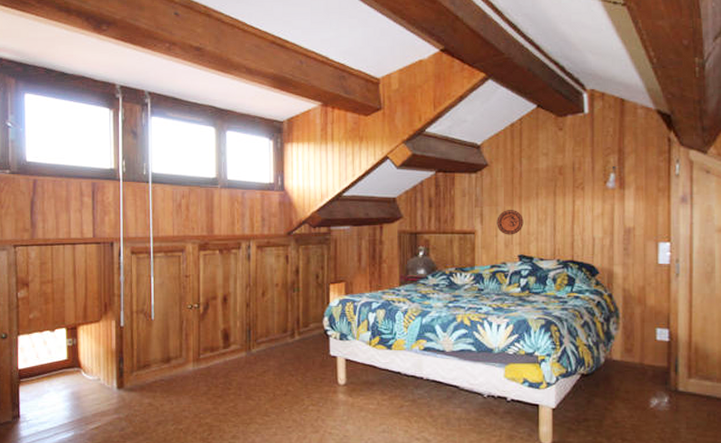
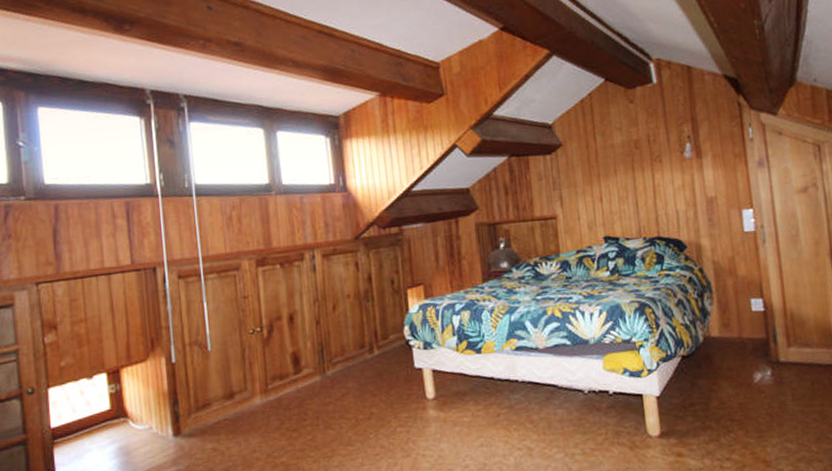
decorative plate: present [497,210,524,235] -> none [577,189,605,217]

